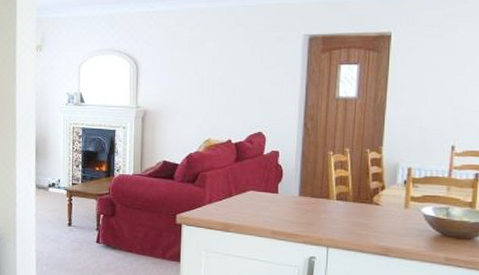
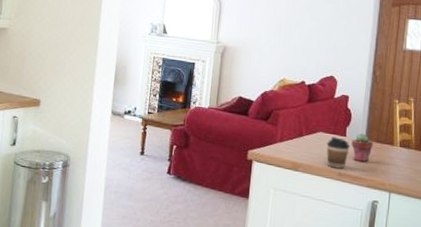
coffee cup: none [258,195,283,227] -> present [326,137,350,169]
potted succulent: none [284,189,308,218] -> present [351,133,373,162]

